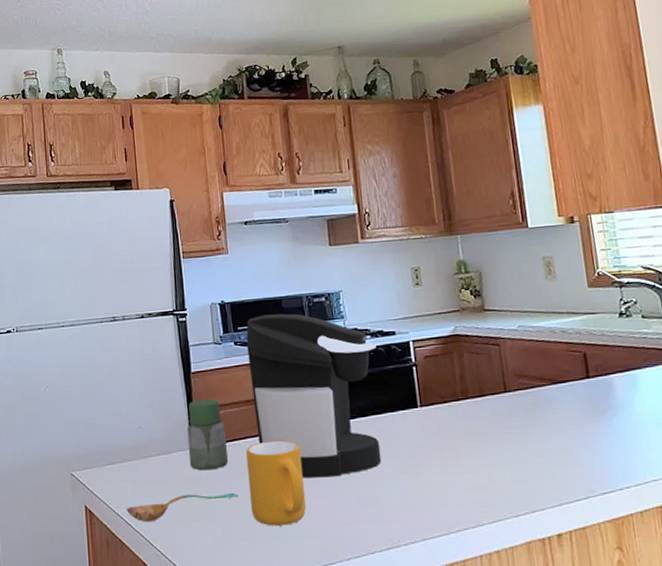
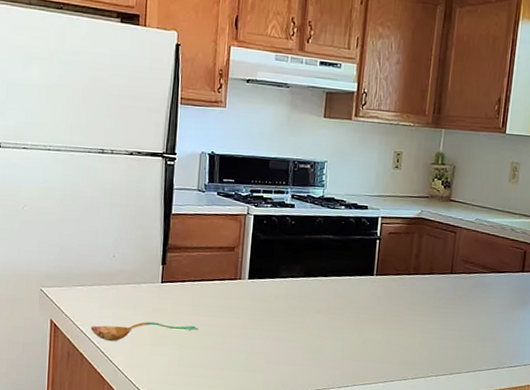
jar: present [186,399,228,471] -> none [157,239,196,304]
coffee maker: present [246,313,382,478] -> none [225,171,349,324]
mug: present [246,440,306,526] -> none [208,285,262,360]

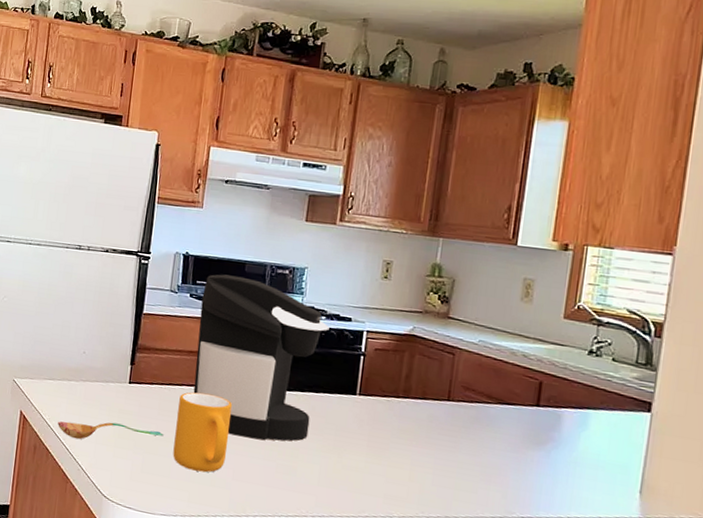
mug: none [208,285,262,360] -> present [173,392,232,473]
coffee maker: none [225,171,349,324] -> present [193,274,330,441]

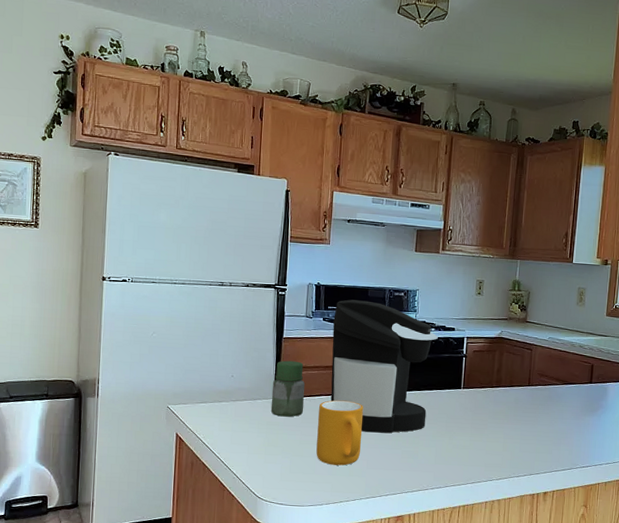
soupspoon: present [58,421,164,440] -> none [212,434,307,452]
jar: none [124,340,165,407] -> present [270,360,305,417]

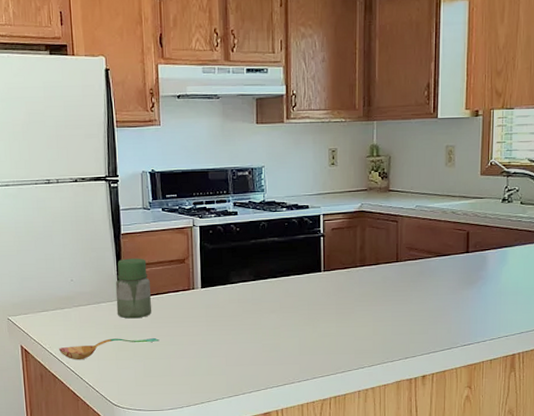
soupspoon: none [212,434,307,452] -> present [59,338,159,360]
mug: present [316,400,363,466] -> none [168,295,217,365]
coffee maker: present [330,299,438,433] -> none [173,184,291,328]

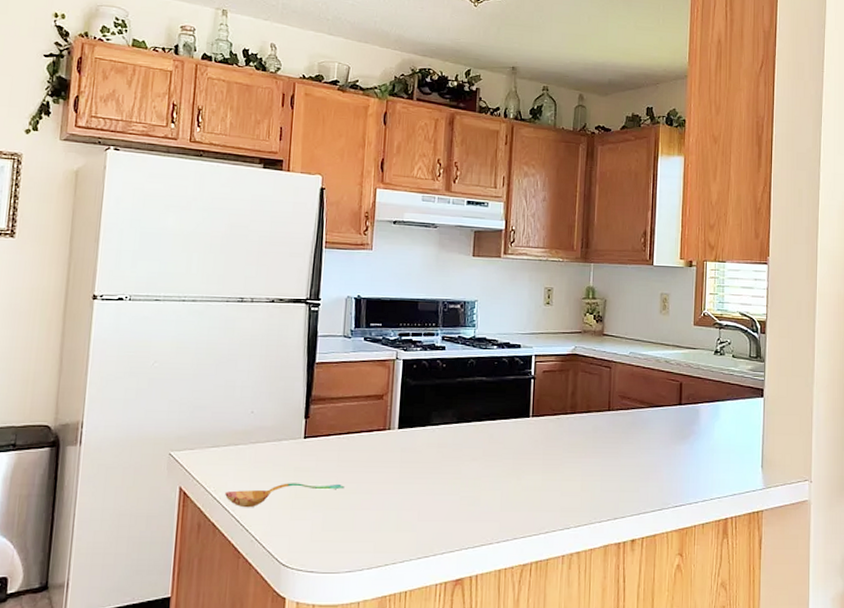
jar: present [115,258,151,319] -> none [299,390,342,461]

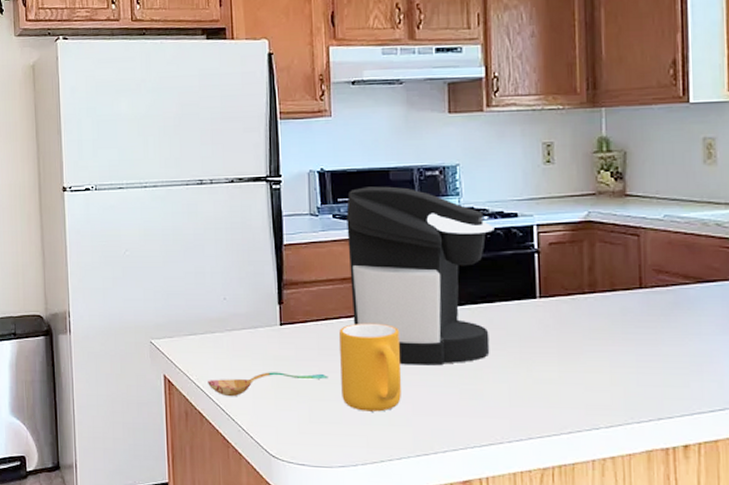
mug: none [355,437,413,519] -> present [339,323,401,412]
coffee maker: none [373,314,501,476] -> present [346,186,495,366]

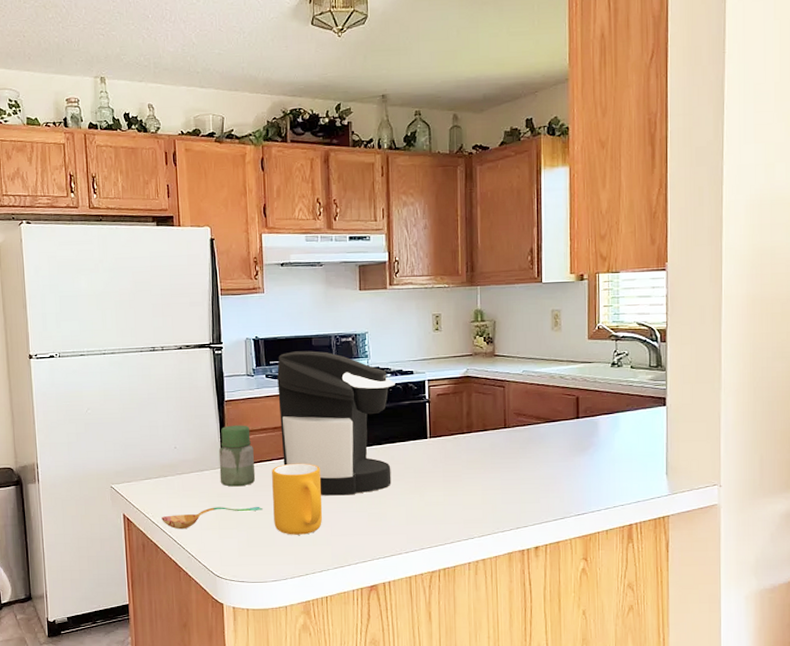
jar: none [275,274,319,349] -> present [218,425,255,487]

